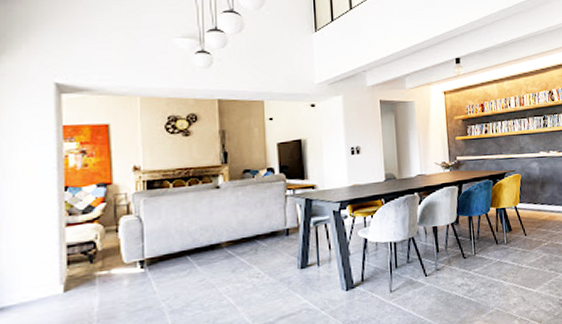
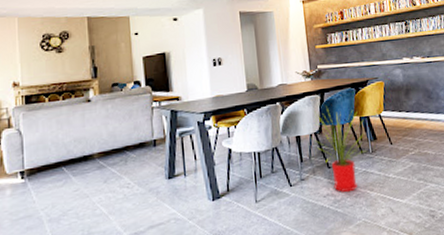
house plant: none [448,197,501,283] -> present [311,106,366,193]

